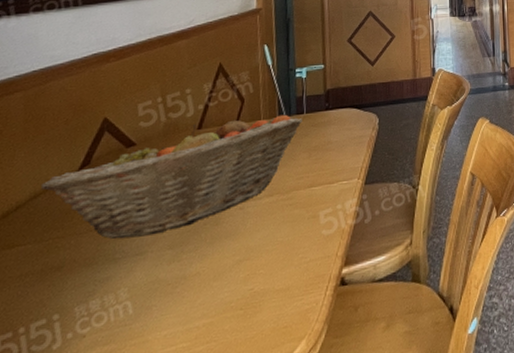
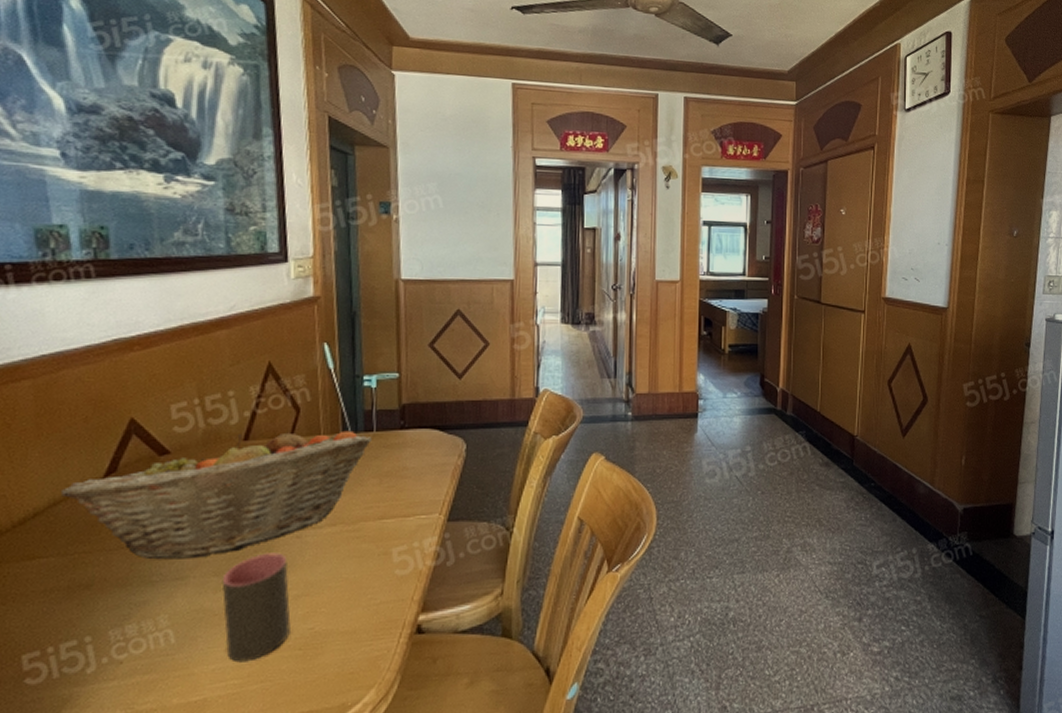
cup: none [175,224,234,327] -> present [222,553,291,663]

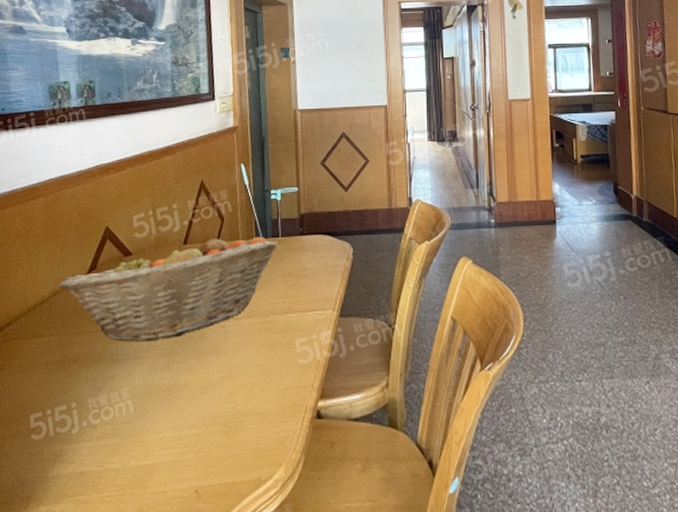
cup: present [222,553,291,663] -> none [167,339,218,434]

